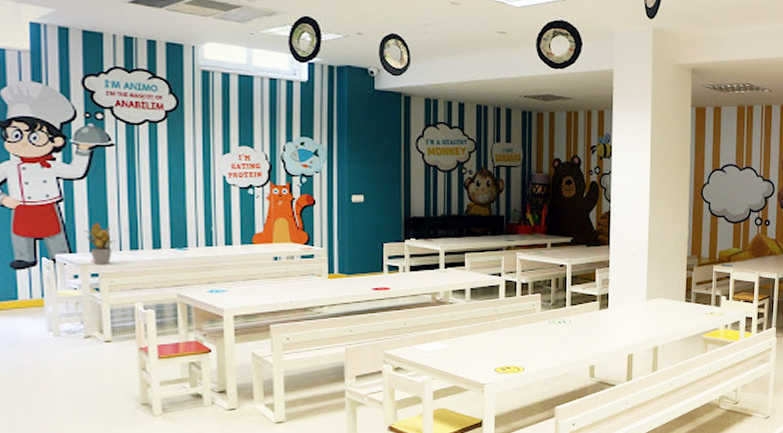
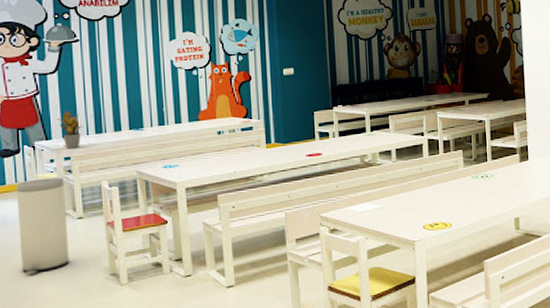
pedal bin: none [30,295,93,400] -> present [15,177,69,274]

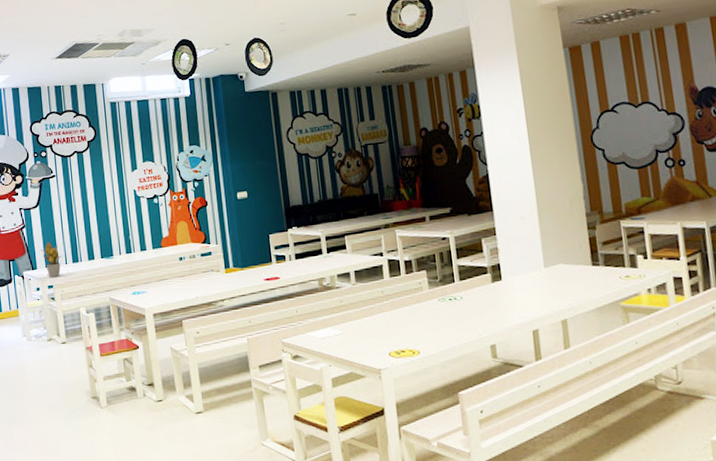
pedal bin: present [15,177,69,274] -> none [10,304,56,395]

